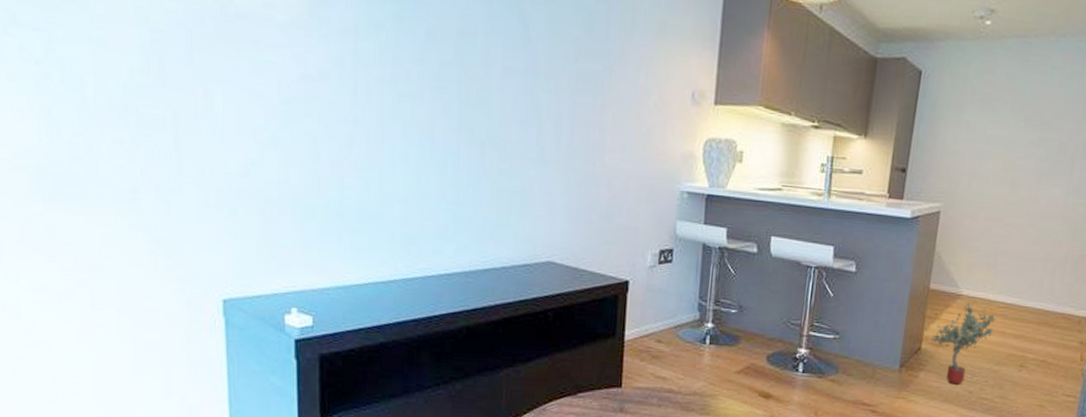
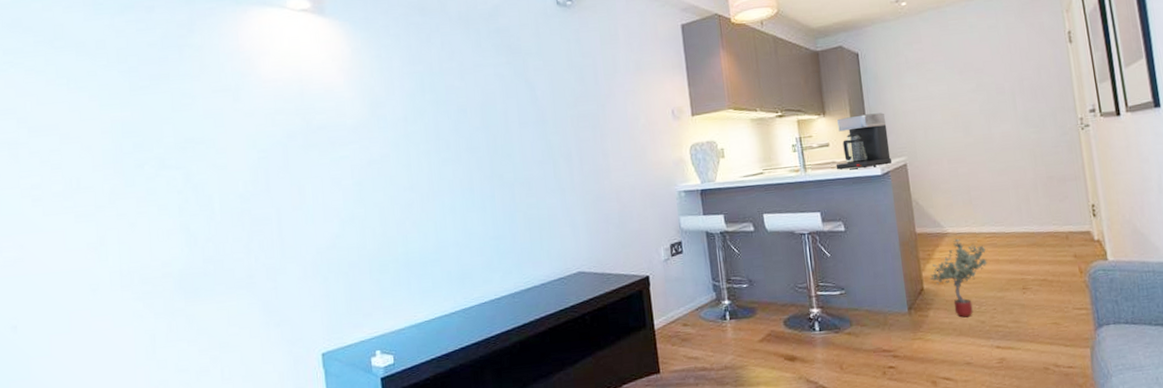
coffee maker: none [863,144,933,209] -> present [835,113,892,170]

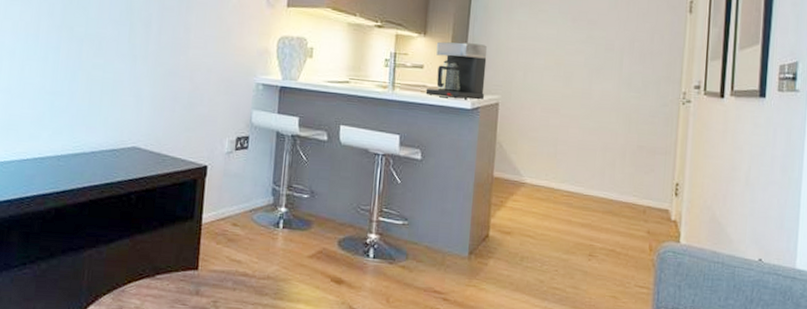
potted tree: present [929,238,987,318] -> none [497,190,560,274]

